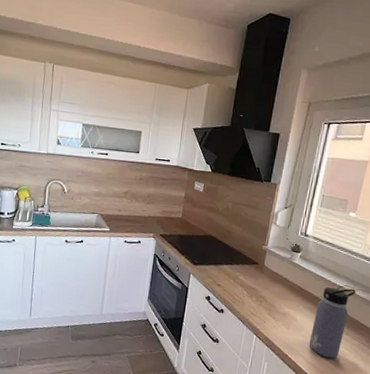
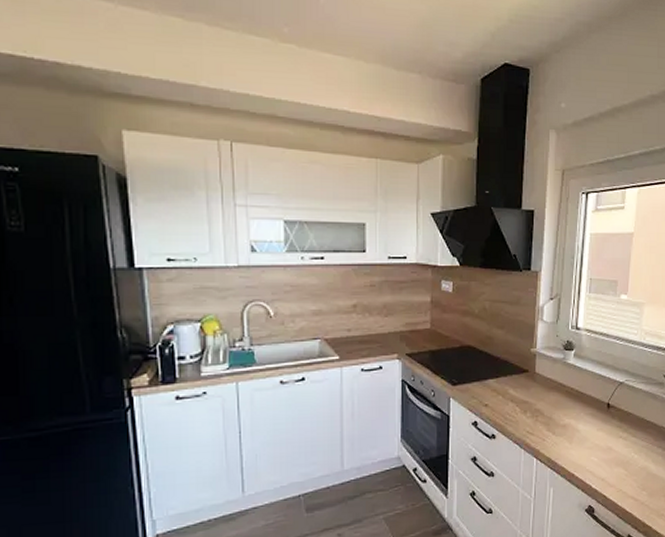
water bottle: present [309,287,356,359] -> none [595,382,638,468]

